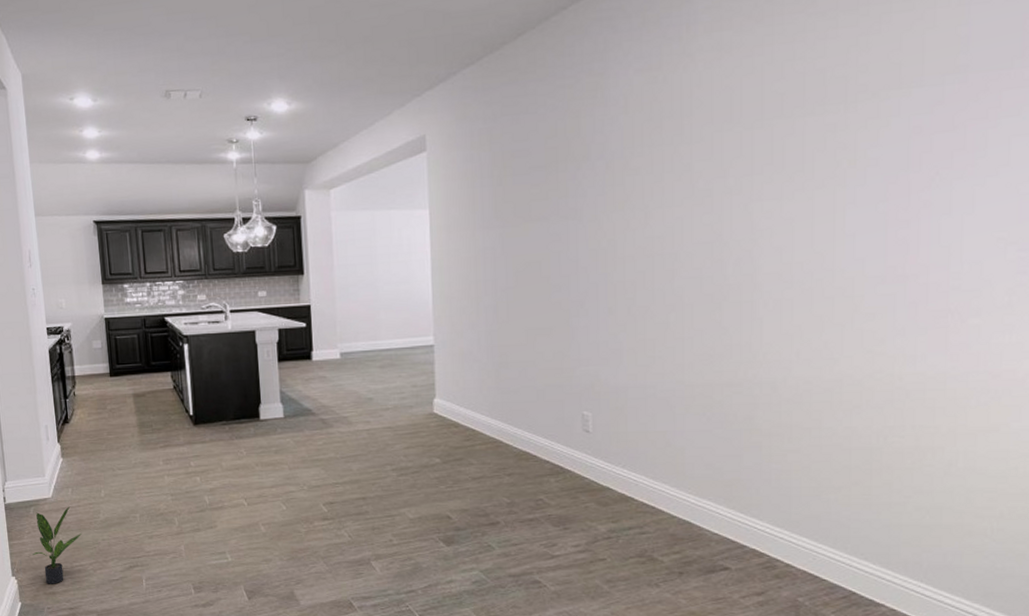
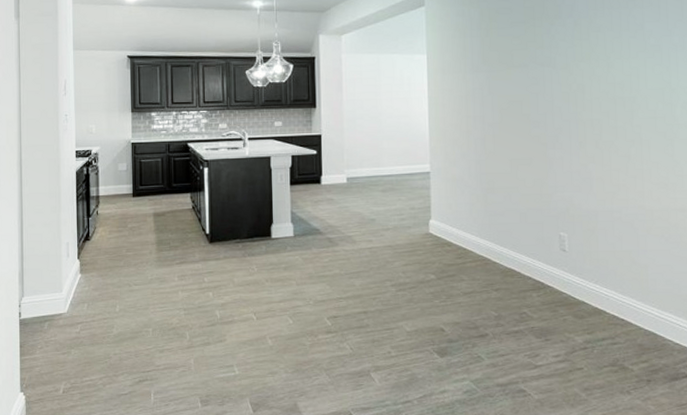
potted plant: present [33,506,81,584] -> none [43,321,94,400]

